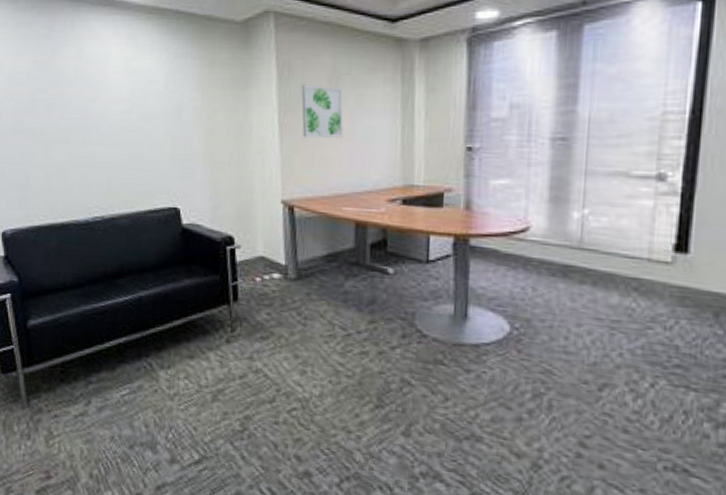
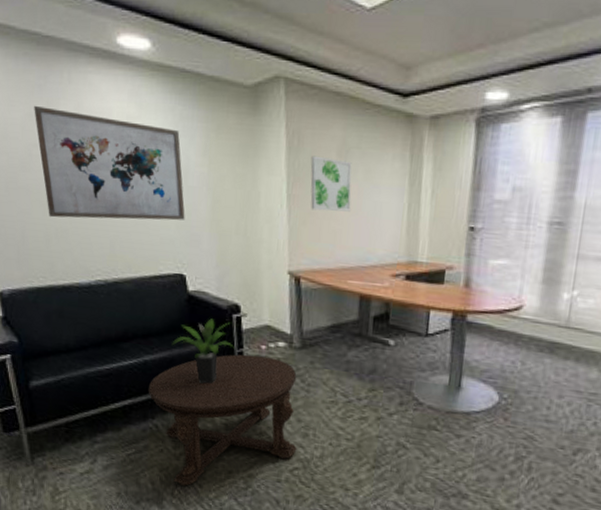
wall art: none [39,53,179,158] -> present [34,105,185,221]
coffee table: none [142,287,295,429] -> present [148,354,297,486]
potted plant: none [166,251,228,320] -> present [172,318,234,384]

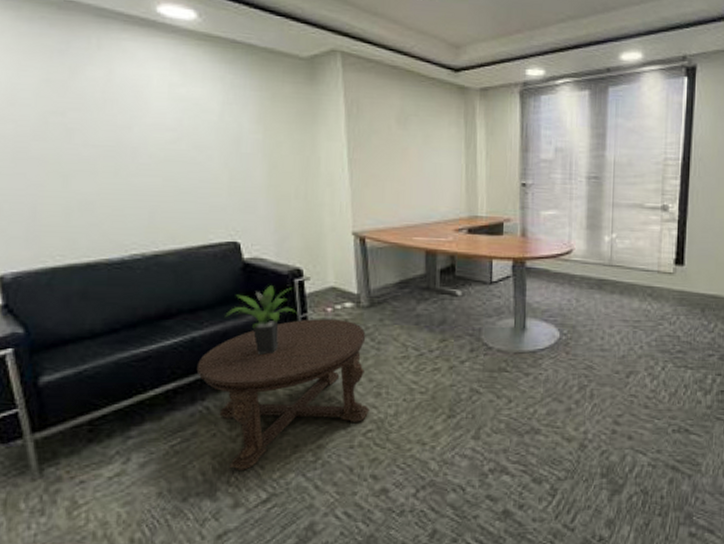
wall art: present [34,105,185,221] -> none [52,70,238,190]
wall art: present [310,155,352,212] -> none [370,122,412,174]

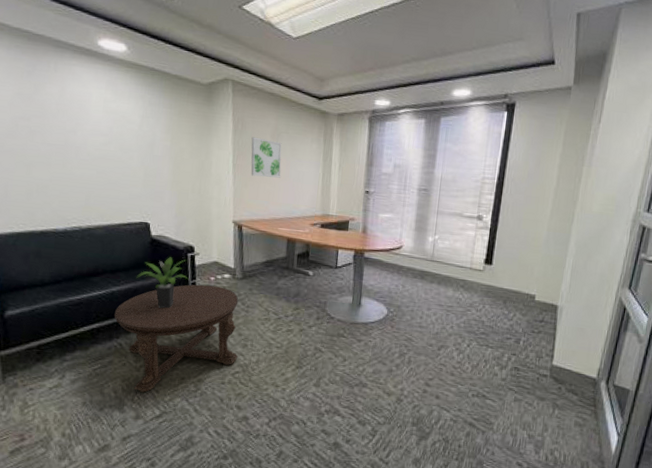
wall art: none [370,122,412,174] -> present [251,137,282,178]

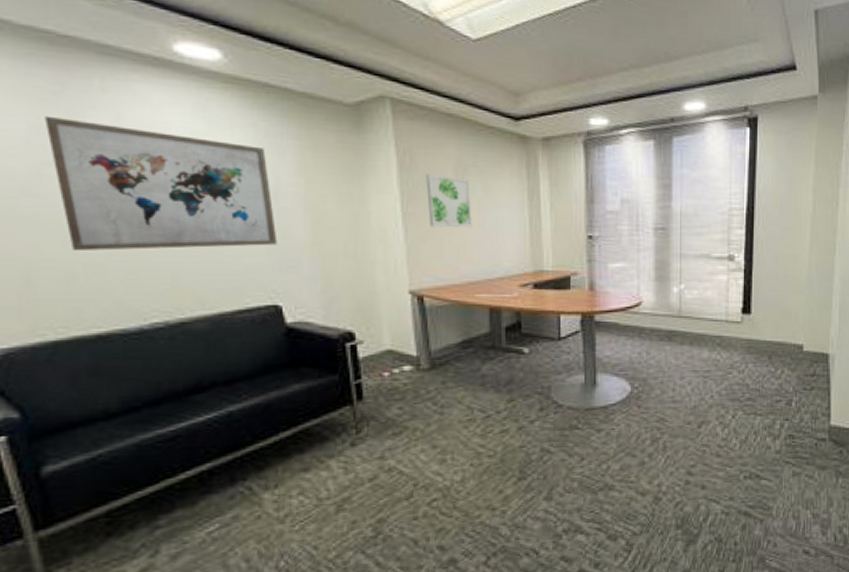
wall art: none [22,86,151,181] -> present [45,115,277,252]
coffee table: present [114,284,239,393] -> none [235,384,434,553]
potted plant: present [136,257,189,309] -> none [267,351,350,426]

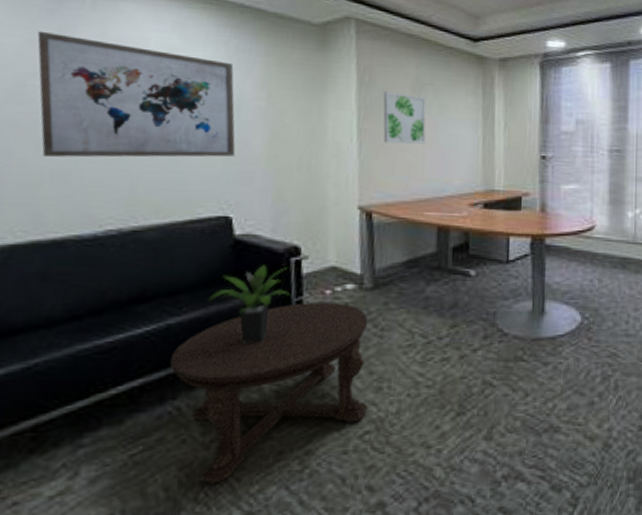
coffee table: none [235,384,434,553] -> present [169,302,368,484]
potted plant: none [267,351,350,426] -> present [208,265,291,344]

